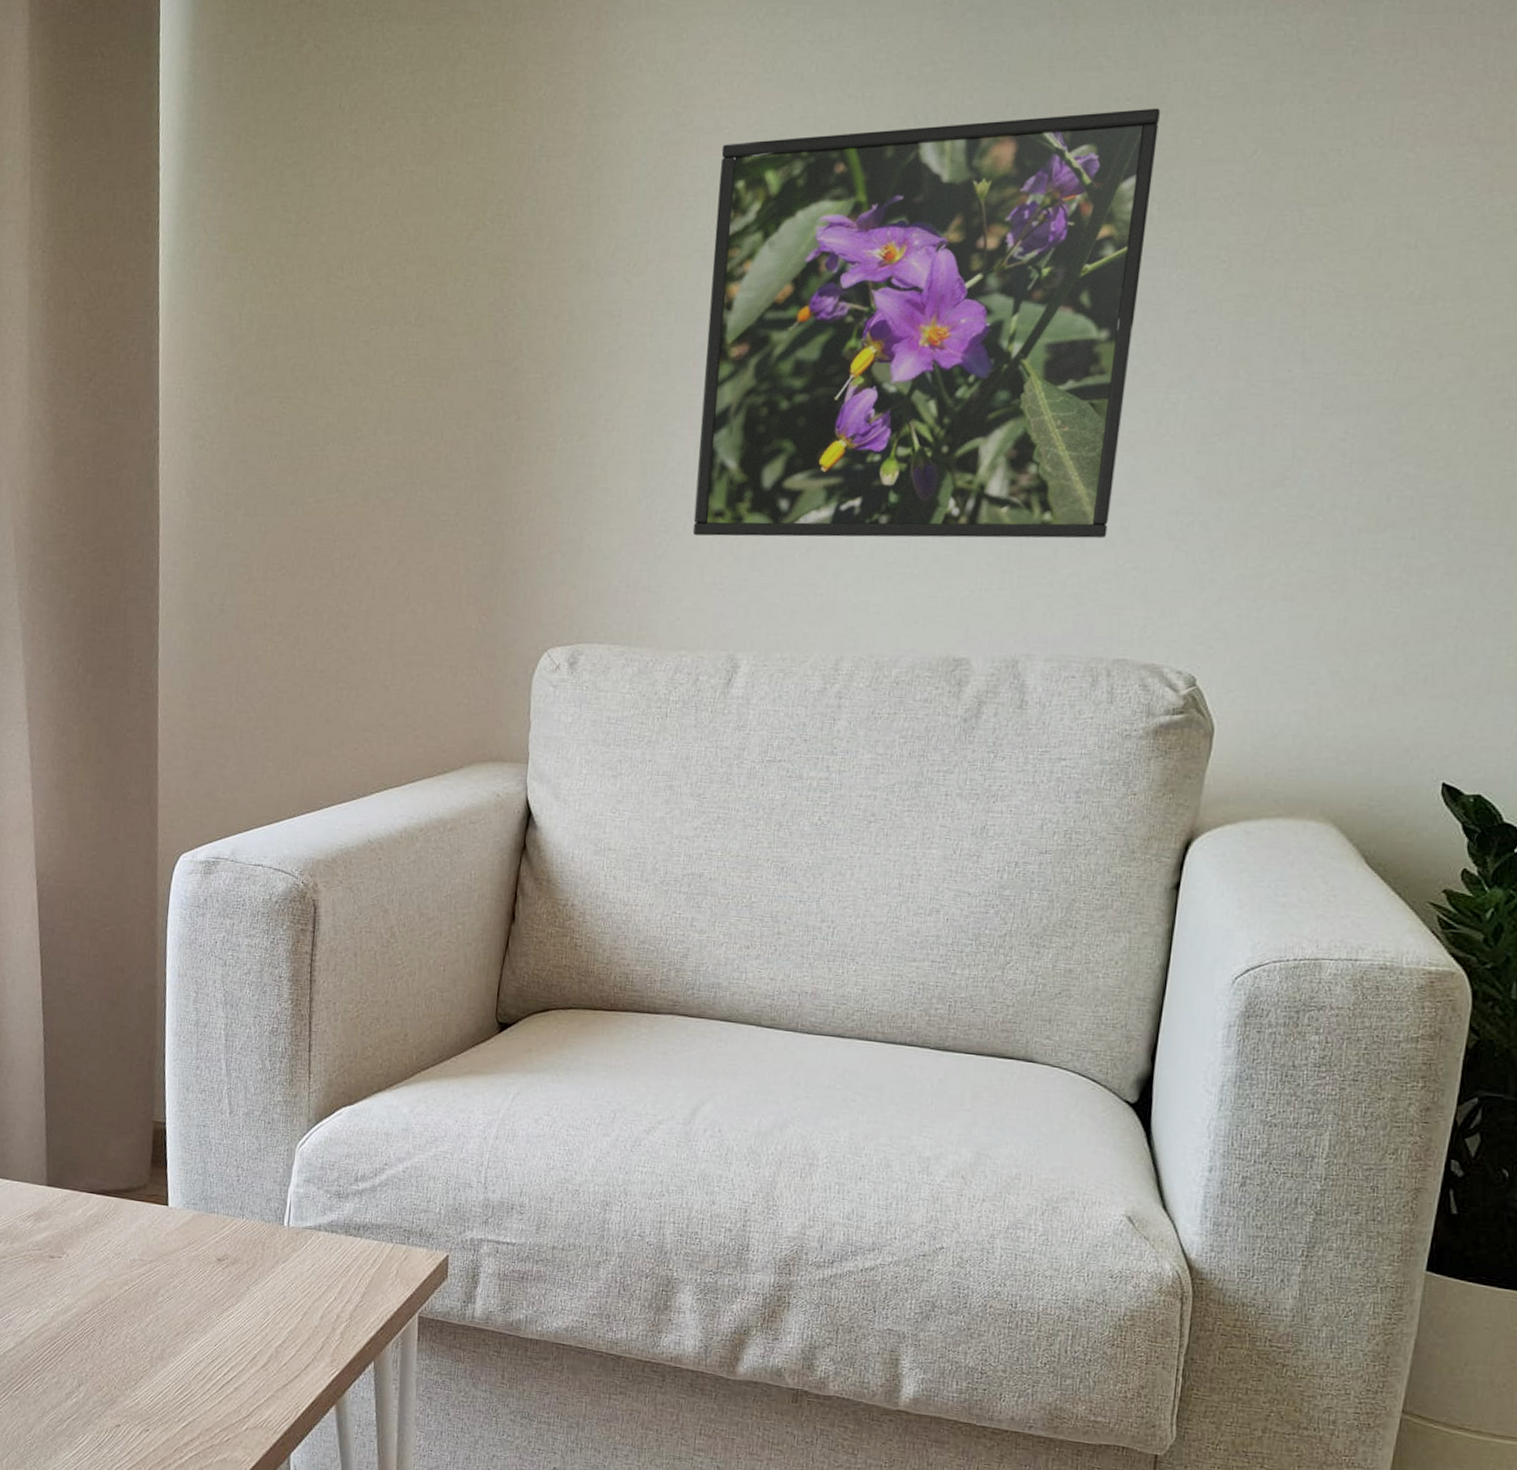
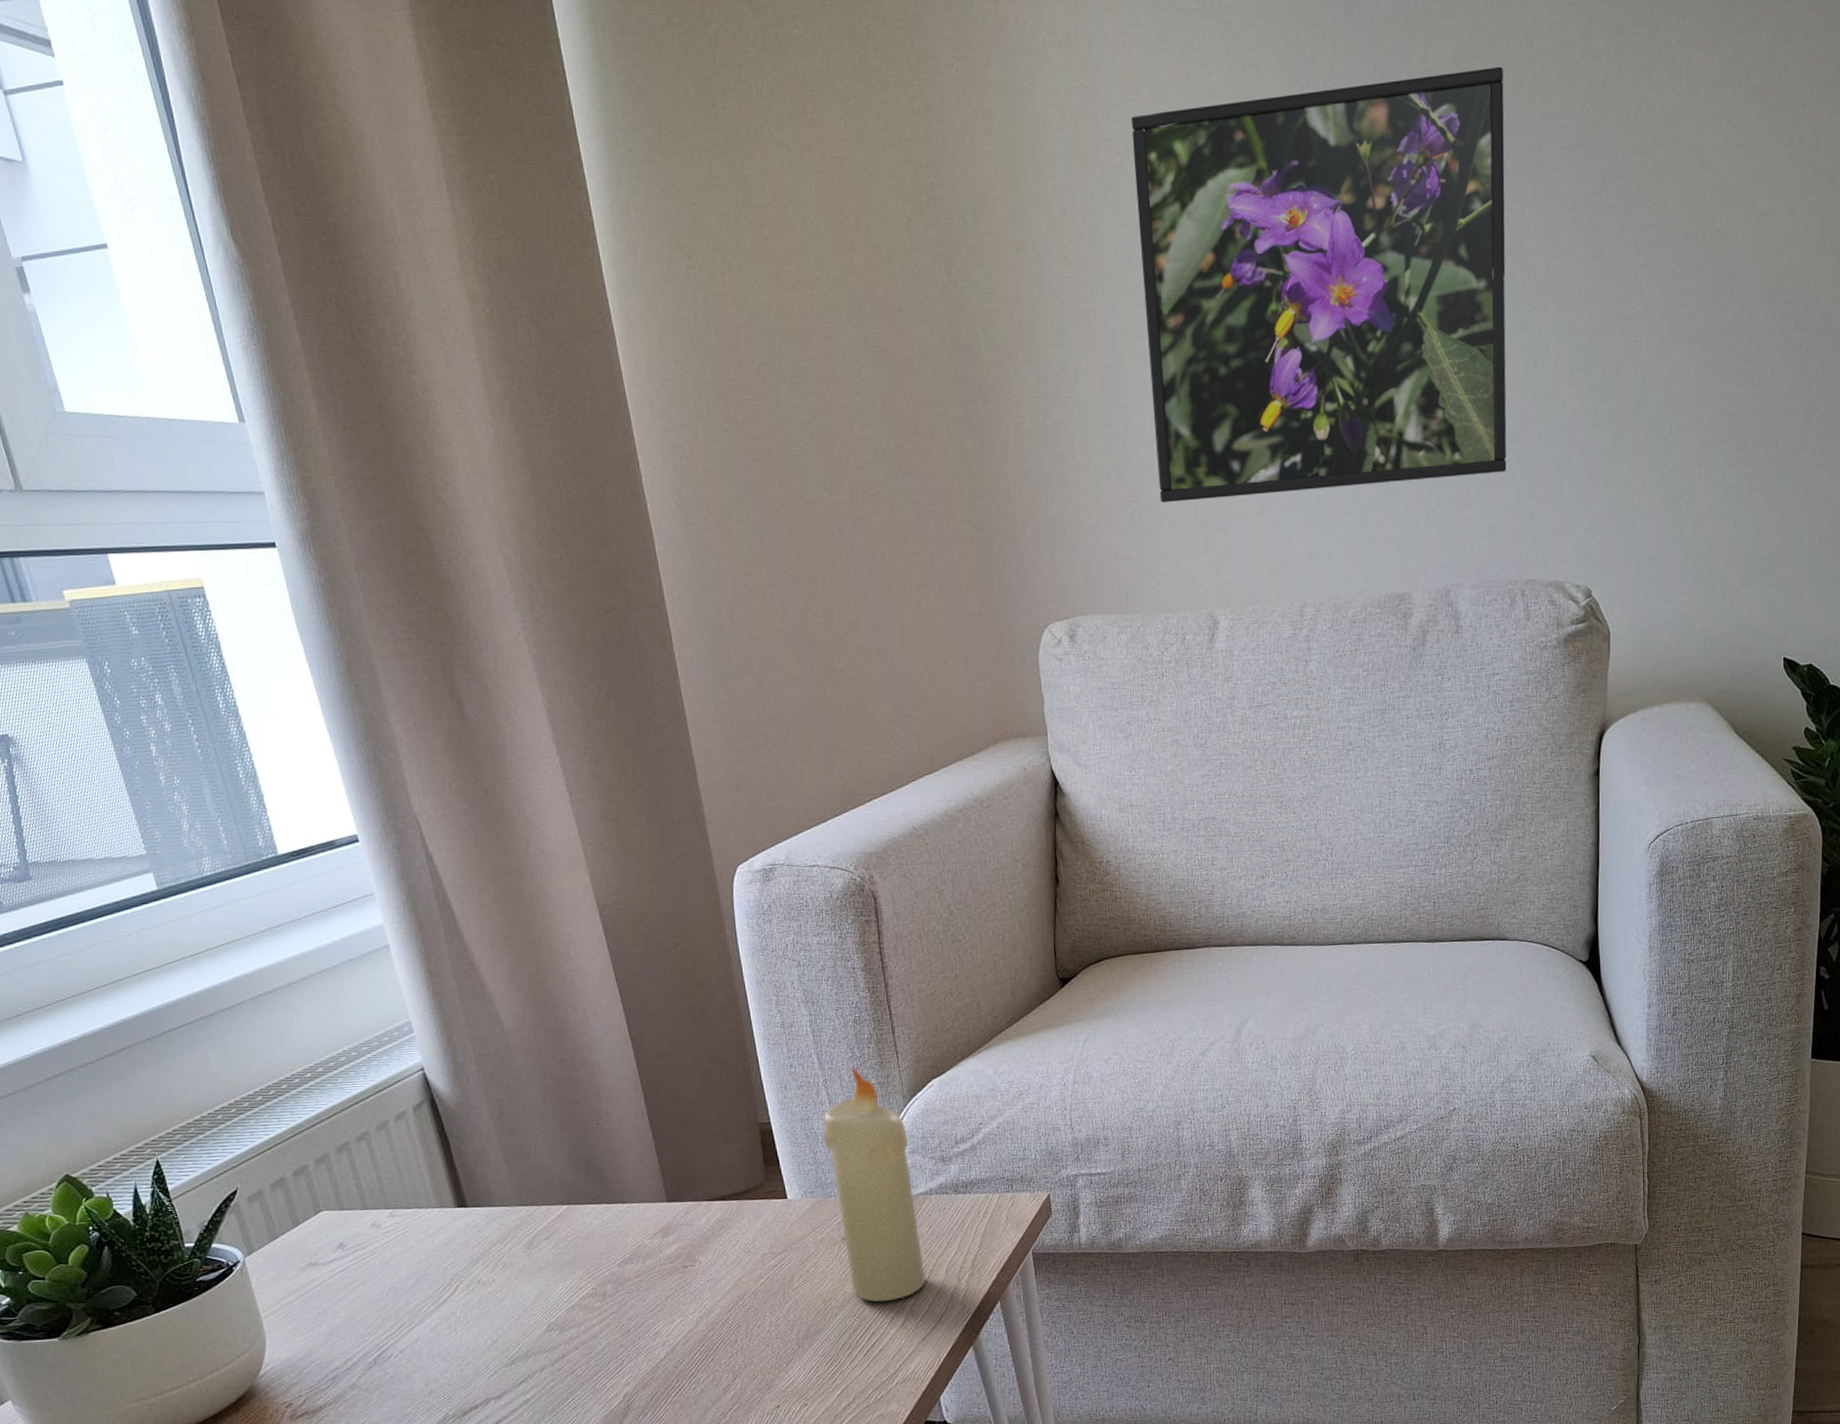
candle: none [215,1080,306,1338] -> present [822,1067,926,1302]

